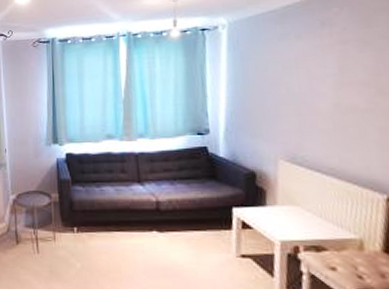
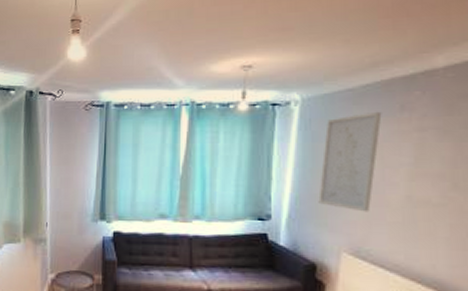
wall art: none [252,28,305,122] -> present [318,111,382,212]

